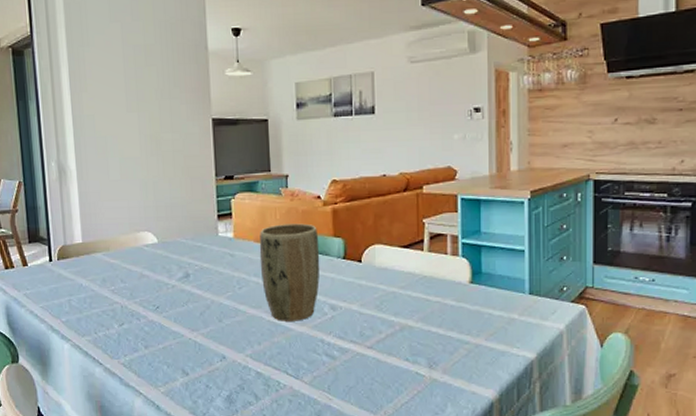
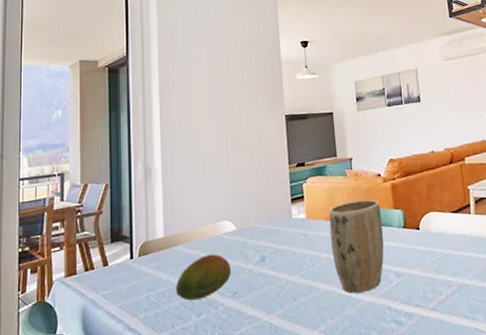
fruit: none [96,265,154,309] -> present [175,254,232,301]

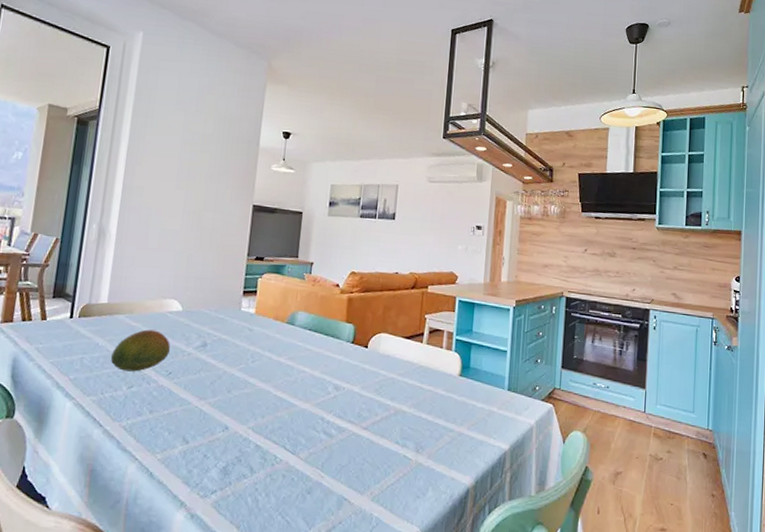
plant pot: present [329,199,384,294] -> none [274,305,332,398]

